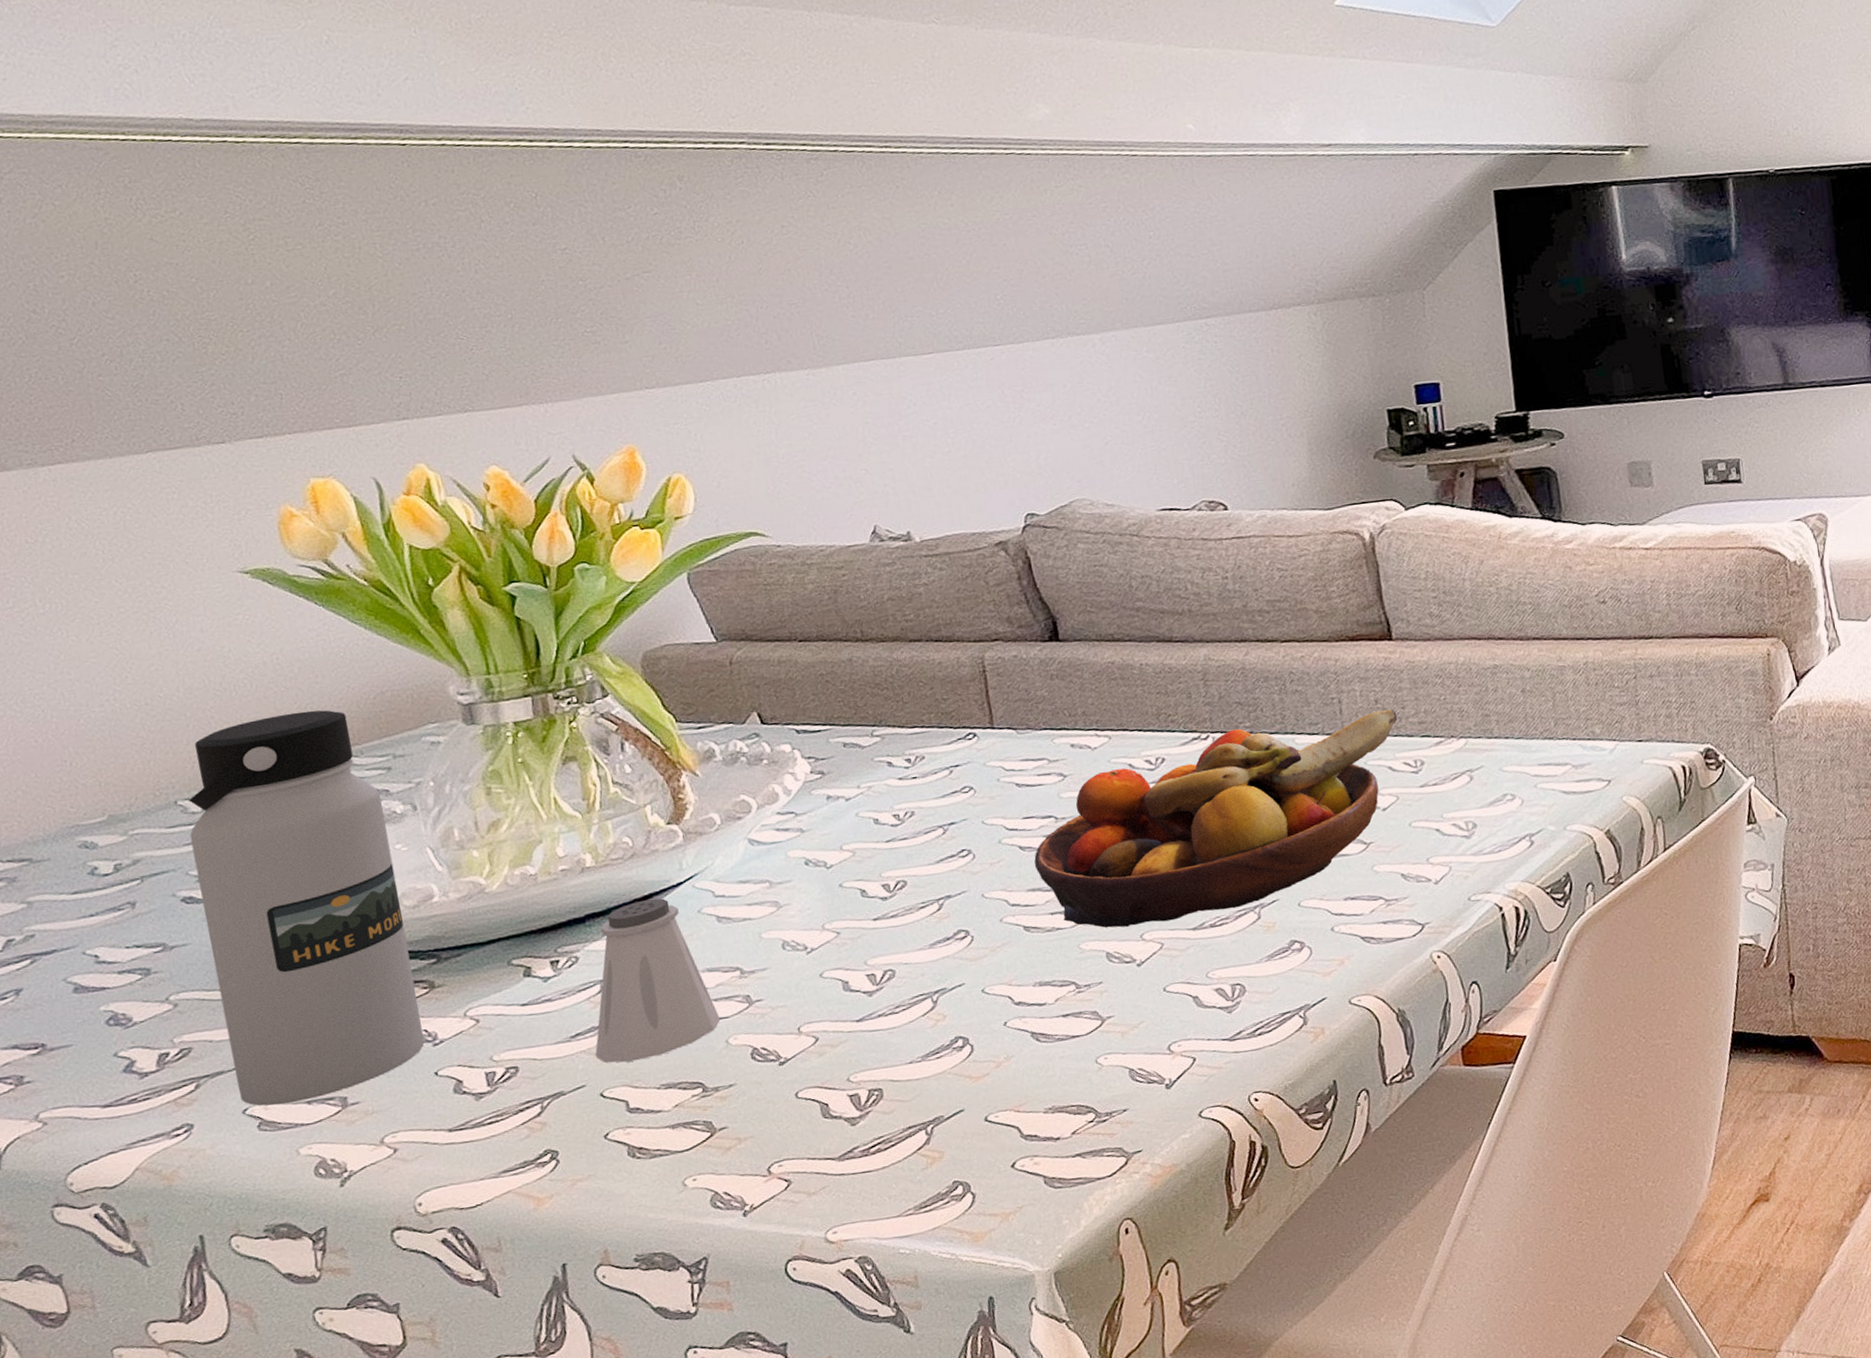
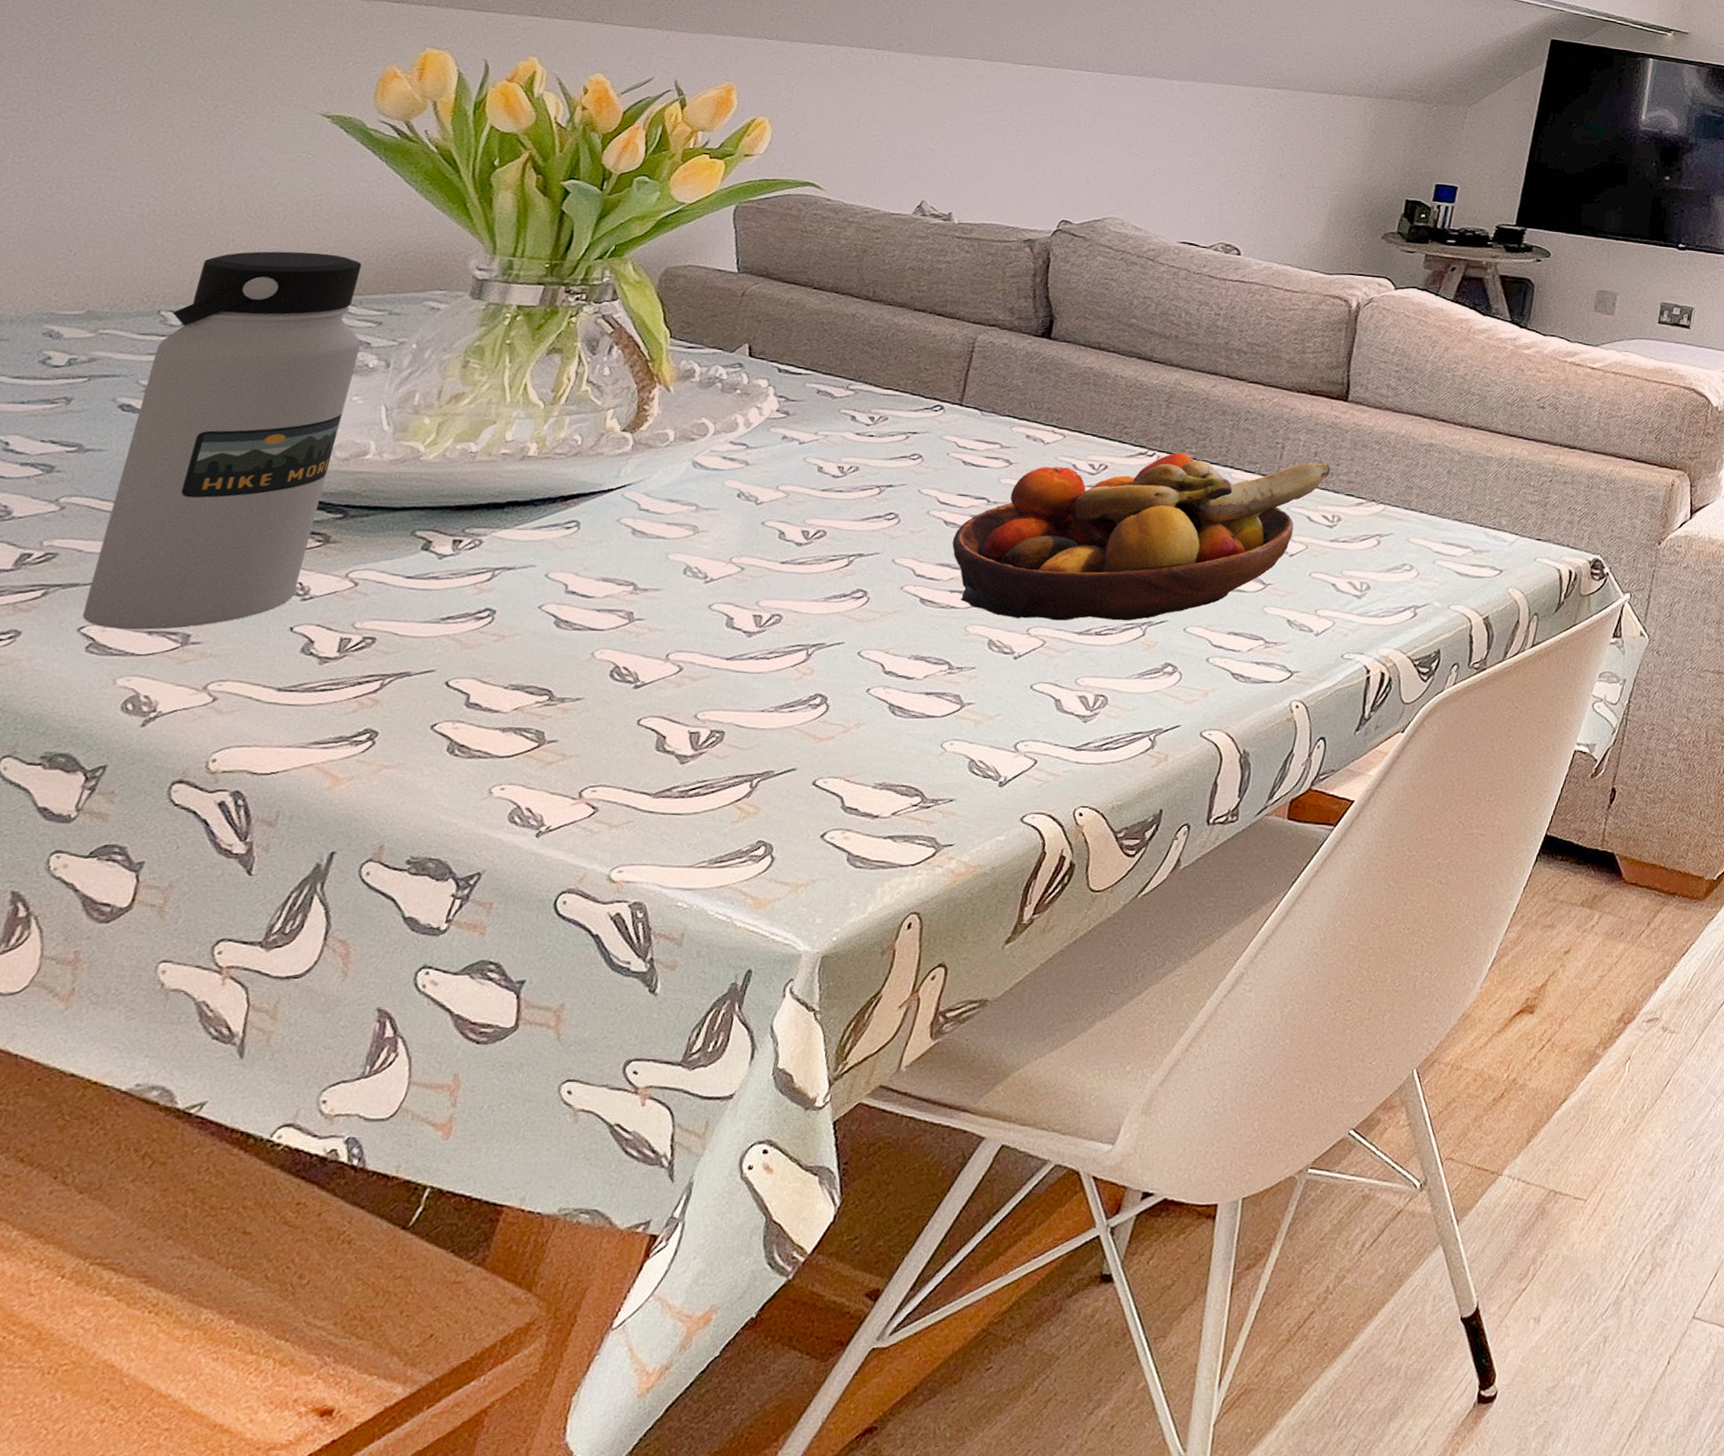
saltshaker: present [595,898,721,1063] -> none [458,498,599,656]

